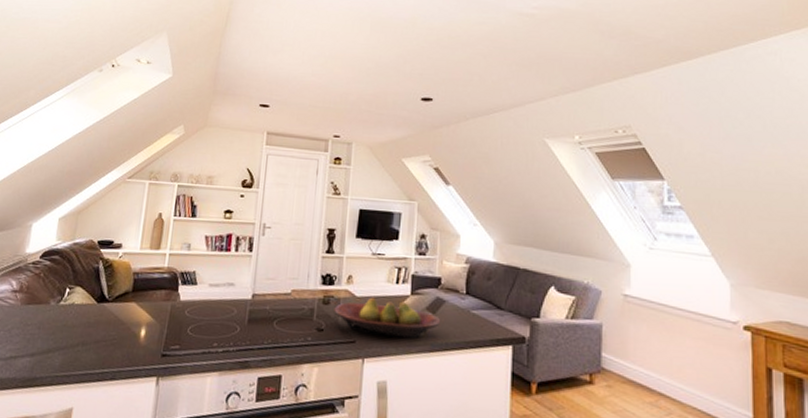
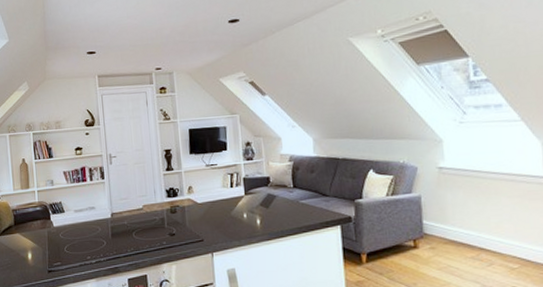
fruit bowl: present [334,297,440,340] -> none [181,201,274,233]

